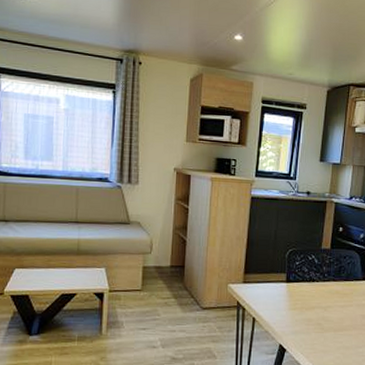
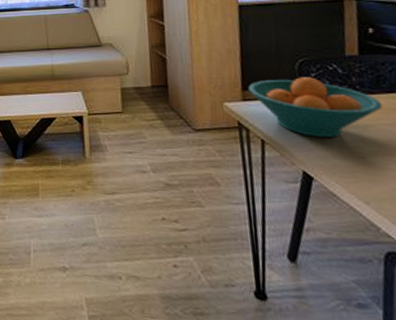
fruit bowl: none [249,264,340,316] -> present [248,77,383,137]

